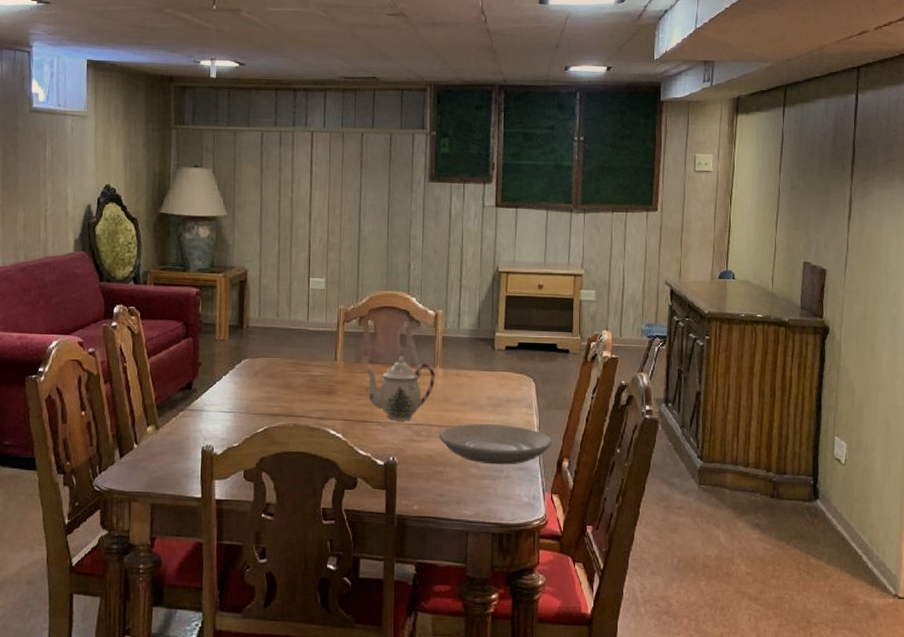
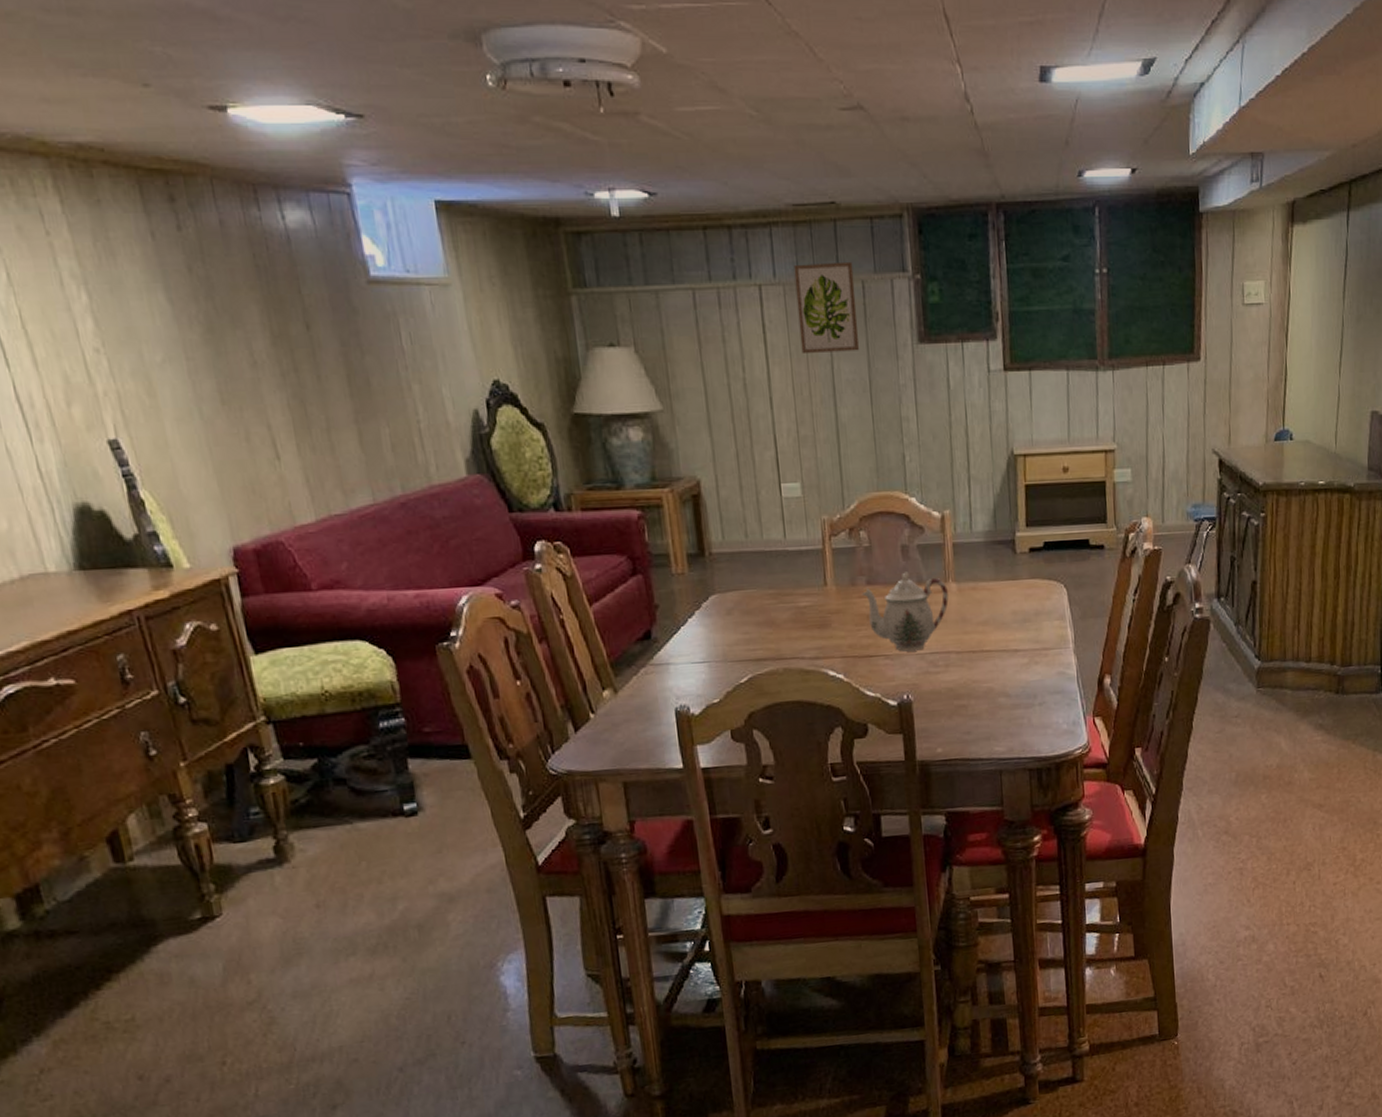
wall art: none [338,118,385,184] -> present [793,261,860,355]
plate: present [439,423,552,465] -> none [959,642,1091,691]

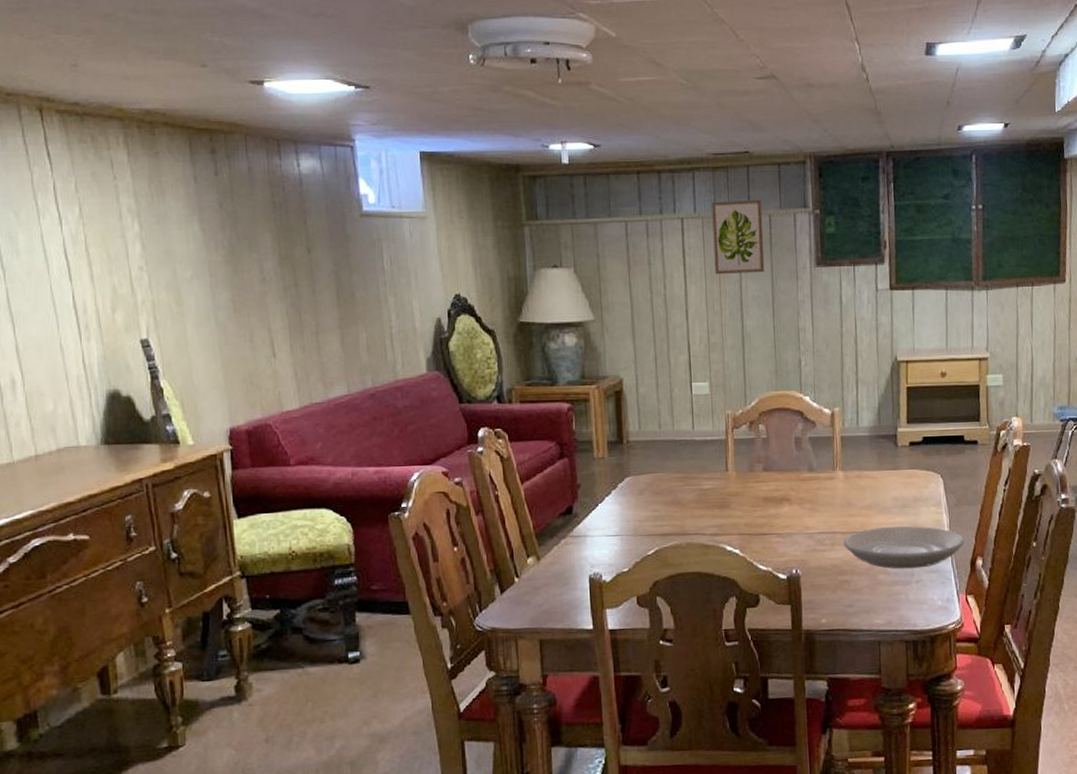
teapot: present [861,571,949,652] -> none [758,460,836,531]
plate: none [959,642,1091,691] -> present [844,525,964,569]

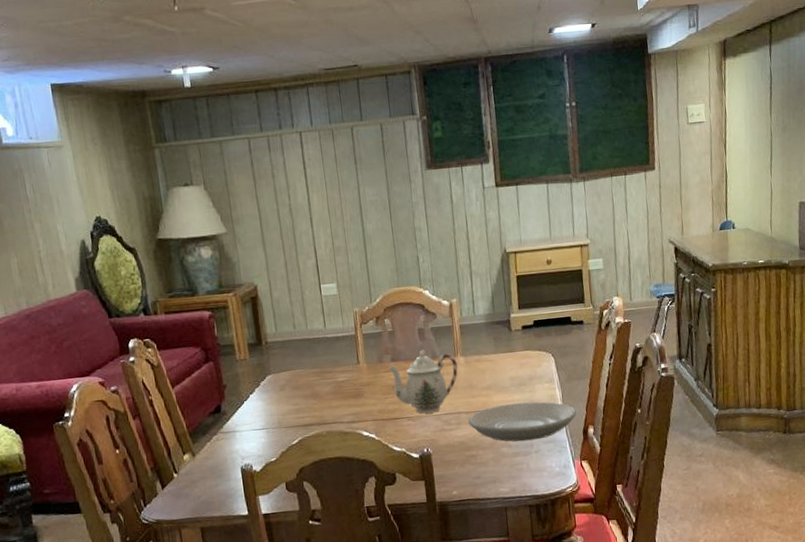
wall art: present [711,199,765,275] -> none [326,109,381,183]
teapot: none [758,460,836,531] -> present [387,349,458,414]

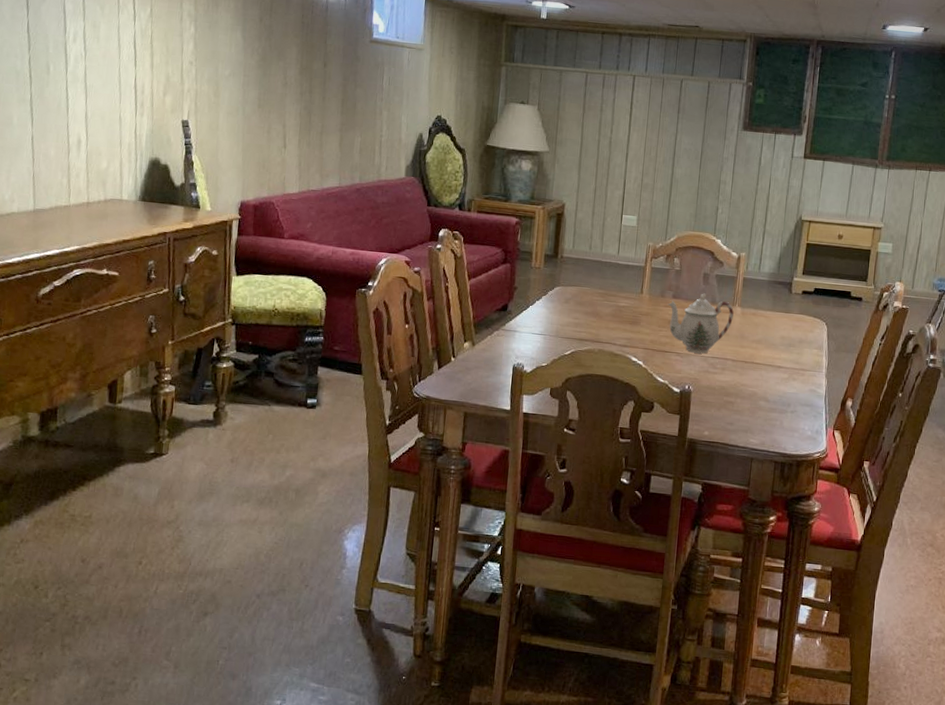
plate: present [468,401,576,442] -> none [733,360,838,401]

